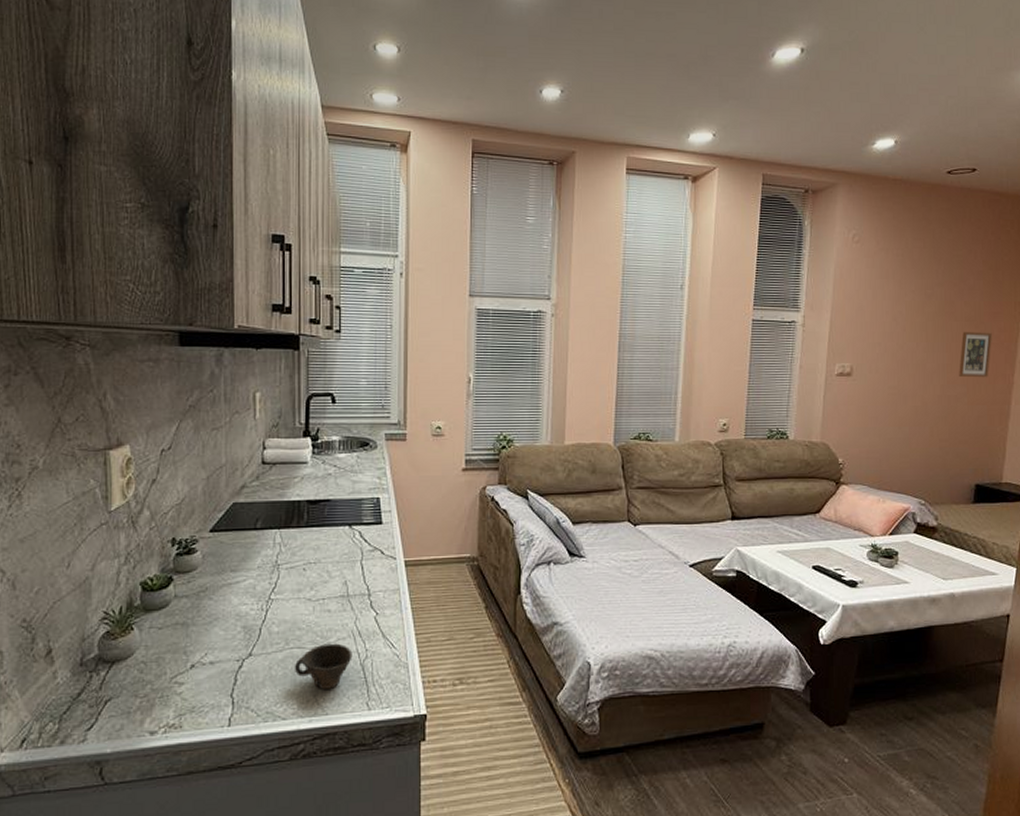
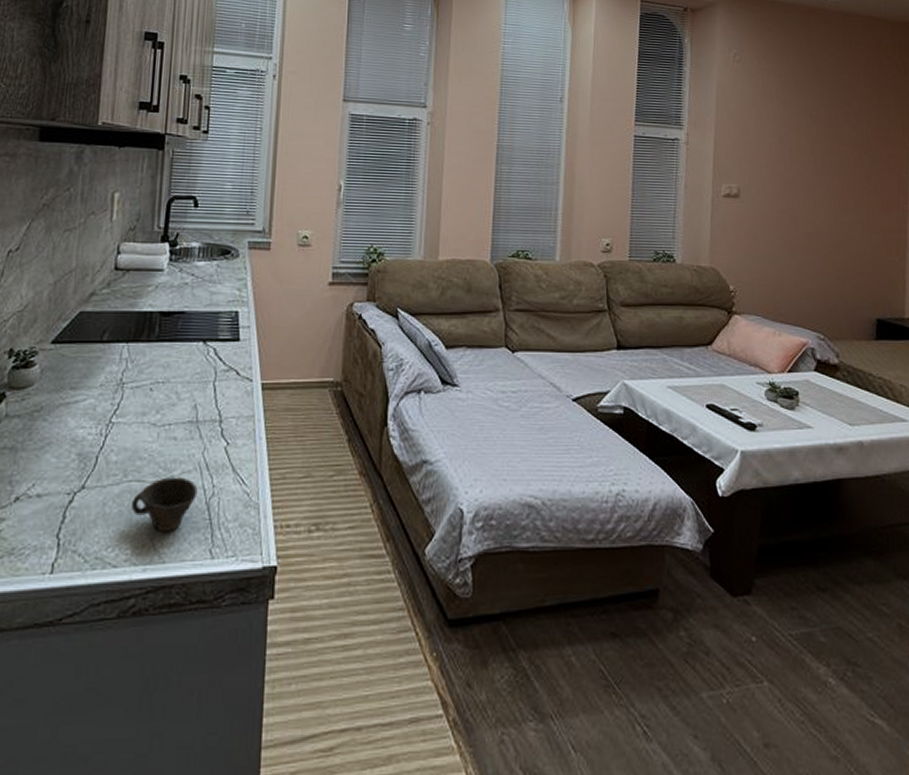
picture frame: present [959,331,992,378] -> none [850,155,883,205]

